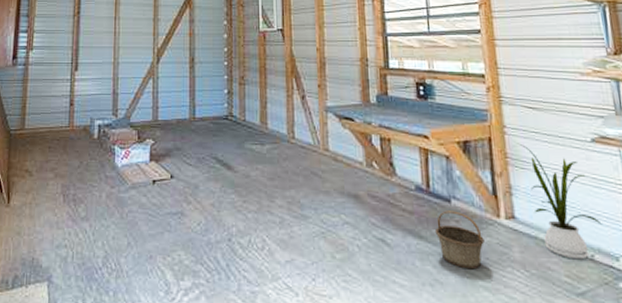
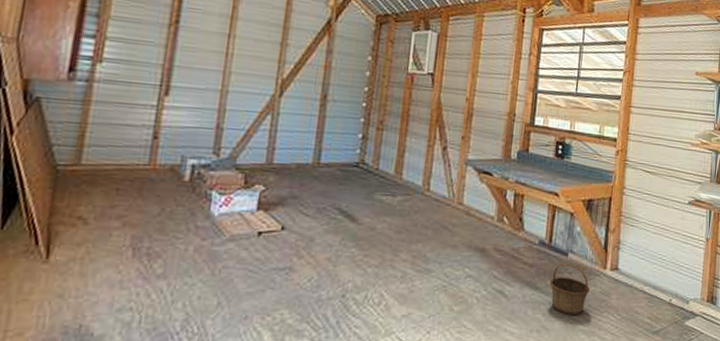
house plant: present [515,143,602,260] -> none [630,203,683,304]

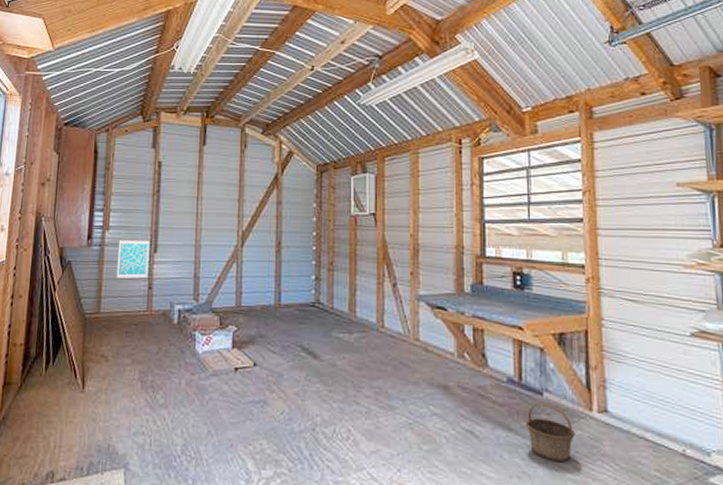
wall art: none [107,75,159,126] -> present [116,239,149,279]

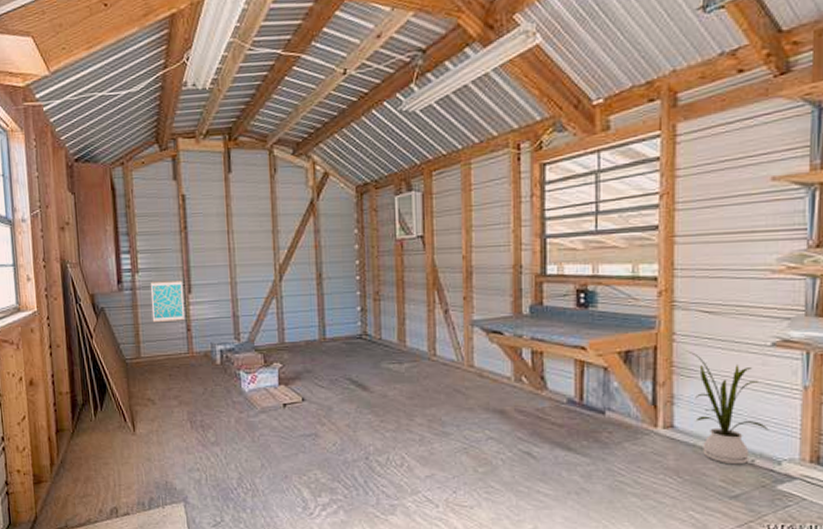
basket: present [525,403,575,463] -> none [585,422,637,478]
house plant: none [613,336,696,455] -> present [684,350,769,465]

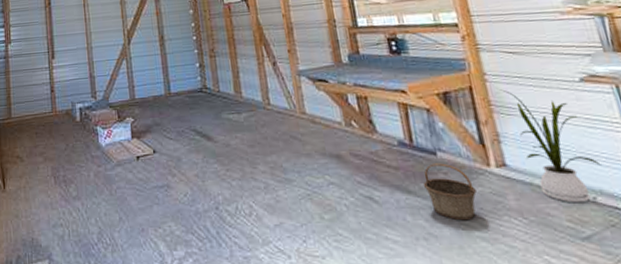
wall art: present [151,280,184,322] -> none [21,48,49,85]
basket: none [585,422,637,478] -> present [423,163,477,221]

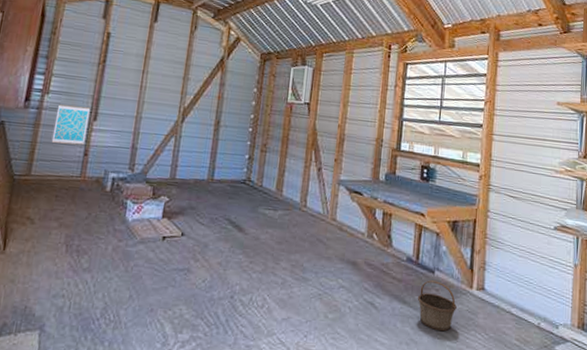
wall art: none [21,48,49,85] -> present [51,104,90,145]
house plant: present [498,89,601,203] -> none [495,226,551,327]

